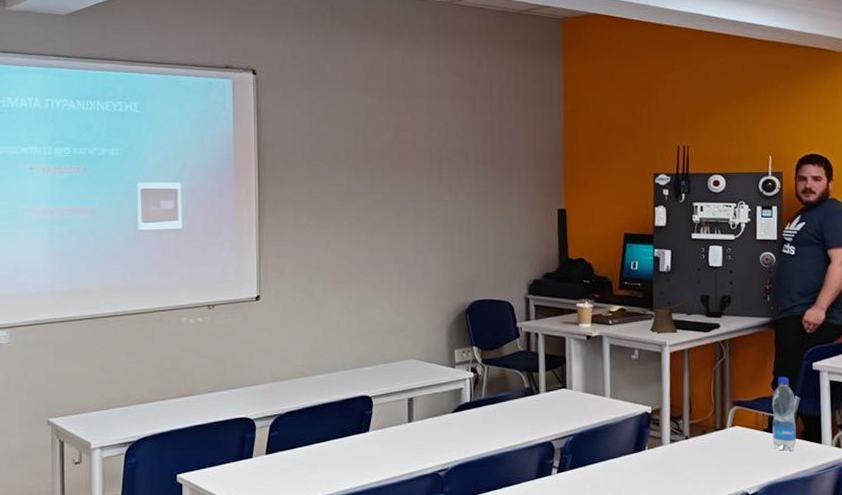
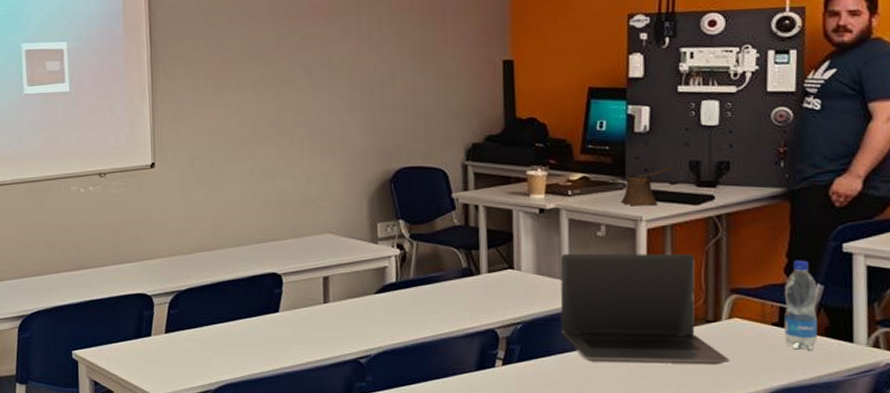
laptop computer: none [603,372,734,467] -> present [560,253,730,365]

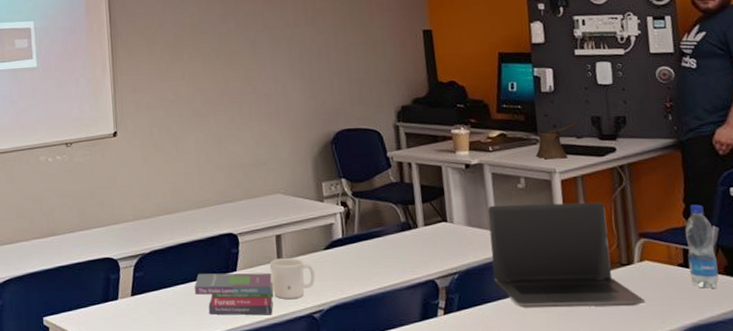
books: none [232,314,318,358] -> present [194,272,274,315]
mug: none [314,300,363,344] -> present [269,257,315,300]

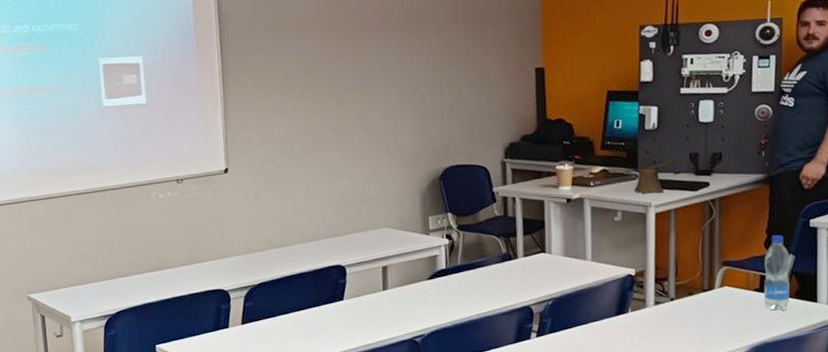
books: present [194,272,274,315] -> none [302,301,379,341]
mug: present [269,257,315,300] -> none [375,287,418,326]
laptop computer: present [487,202,646,308] -> none [584,233,722,330]

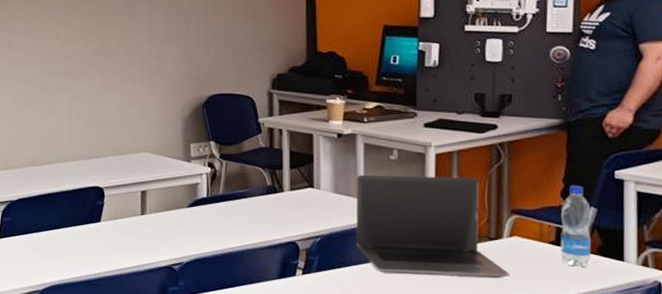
laptop computer: none [584,233,722,330] -> present [356,175,511,279]
coffee pot: present [634,159,676,194] -> none [411,98,460,133]

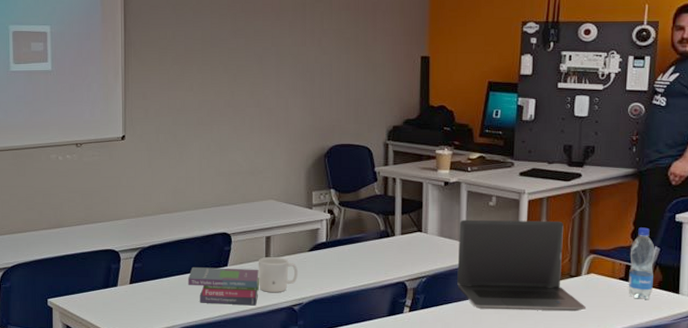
books: none [58,222,136,264] -> present [187,267,260,306]
mug: none [133,212,177,251] -> present [258,256,298,293]

